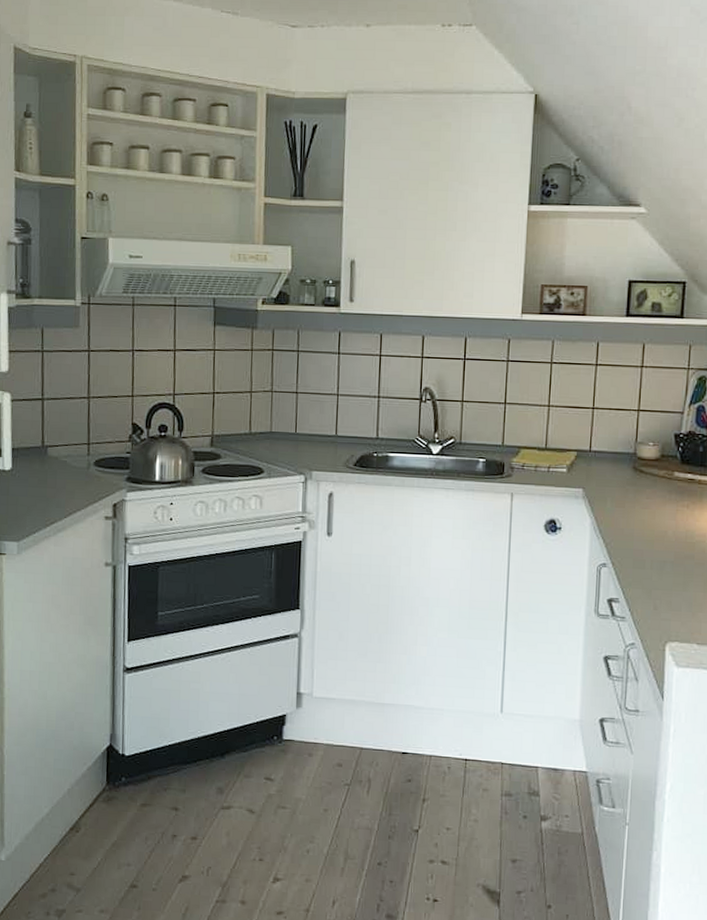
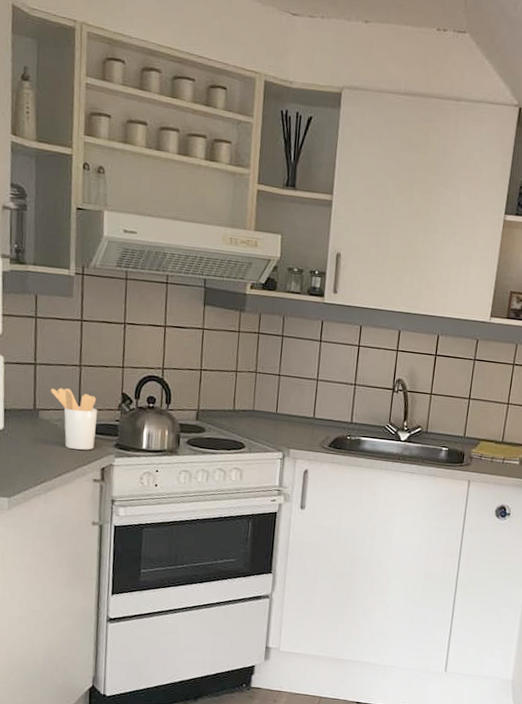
utensil holder: none [59,422,108,486] -> present [51,388,98,450]

